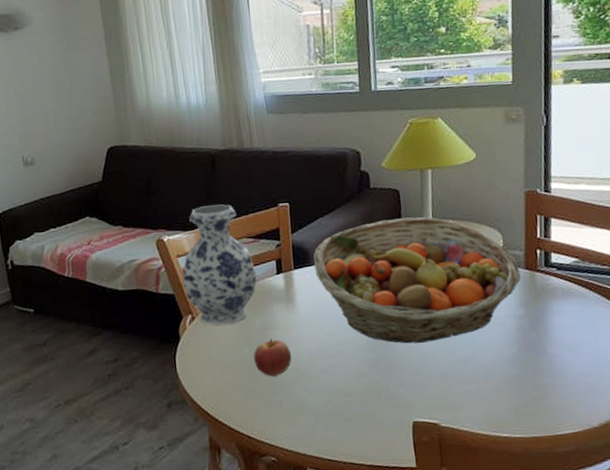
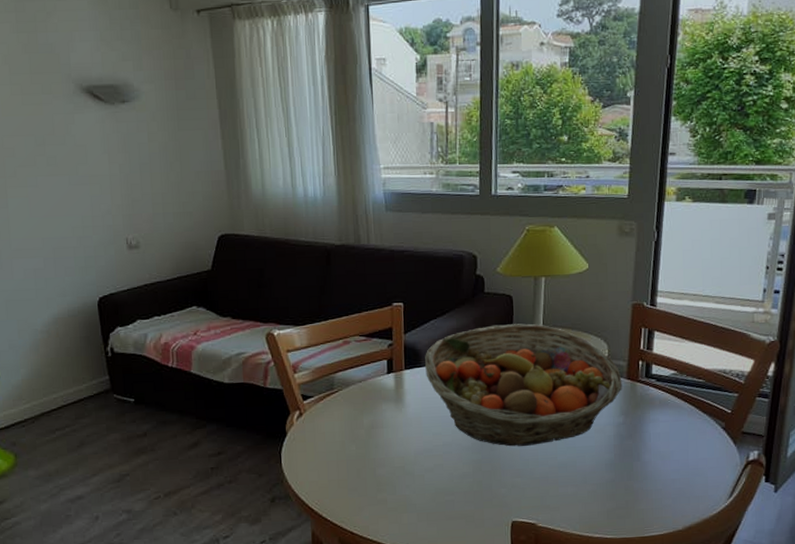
vase: present [182,204,257,326] -> none [291,301,367,422]
apple: present [254,339,292,377] -> none [360,437,398,475]

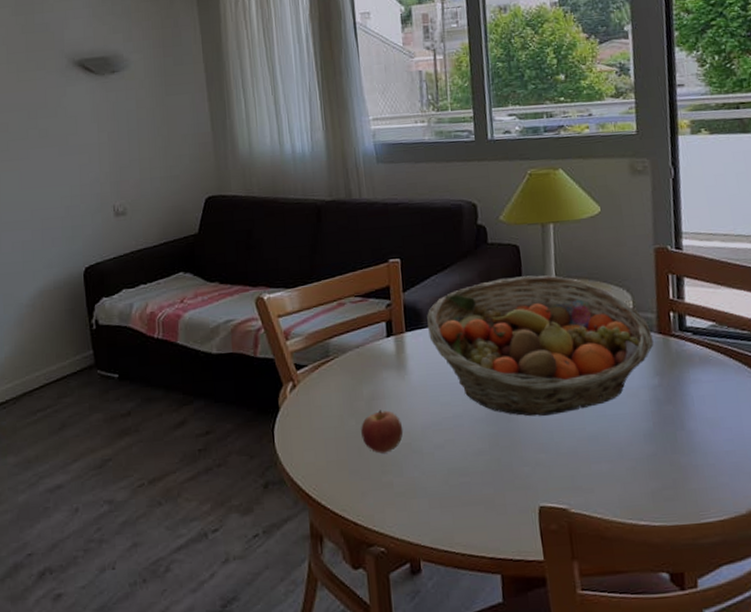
apple: none [360,437,398,475] -> present [361,410,404,453]

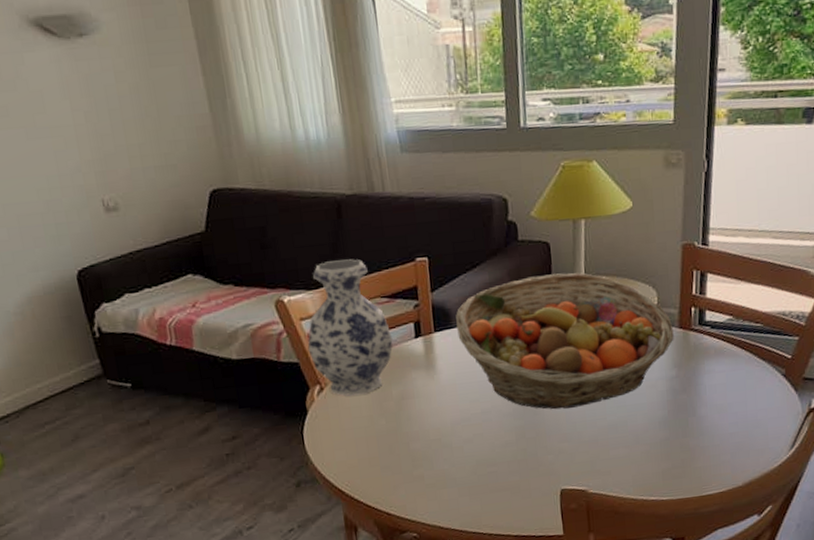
vase: none [283,259,365,394] -> present [307,259,393,396]
apple: present [361,410,404,453] -> none [391,409,433,450]

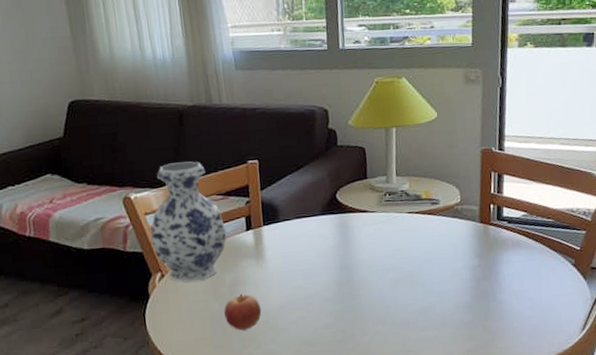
apple: none [391,409,433,450] -> present [224,294,262,331]
fruit basket: present [456,273,674,410] -> none [282,174,476,295]

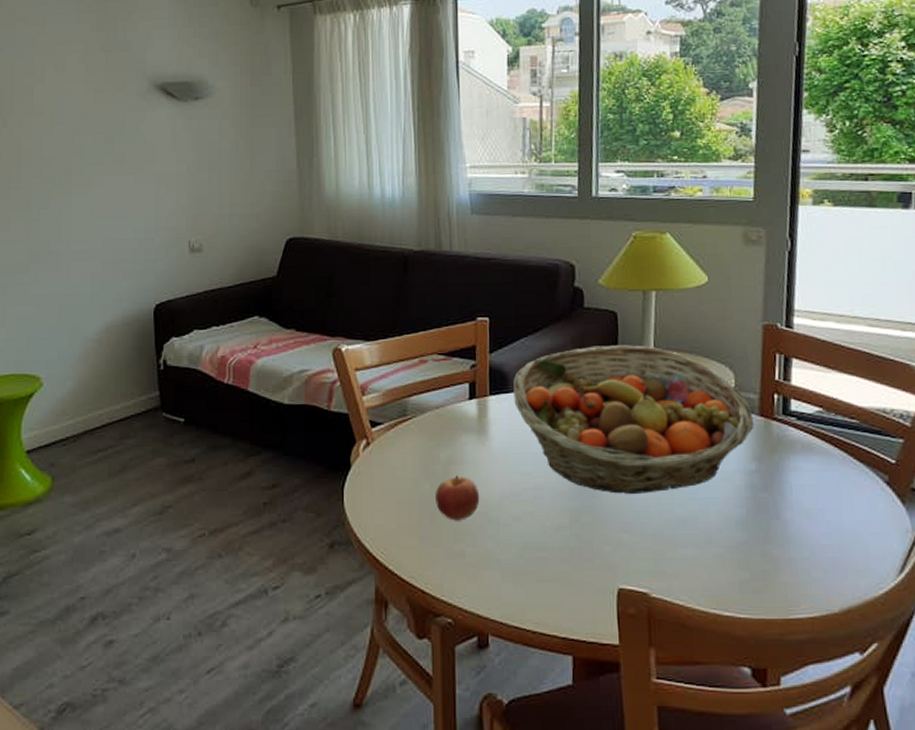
vase: present [151,161,227,283] -> none [359,313,446,454]
fruit basket: none [282,174,476,295] -> present [513,345,754,494]

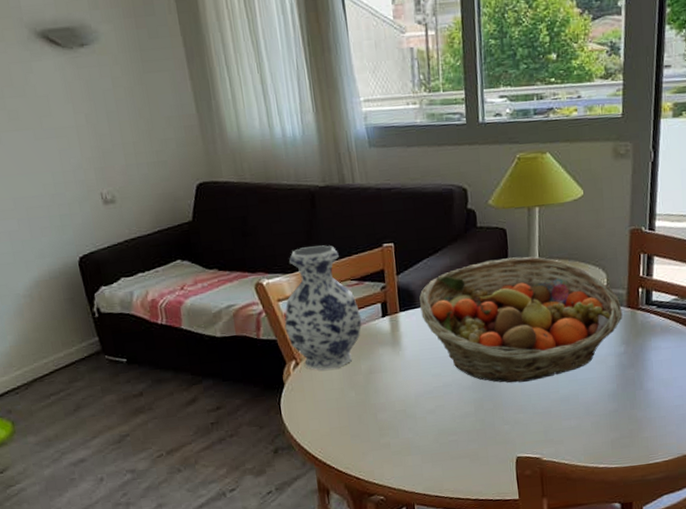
vase: none [359,313,446,454] -> present [284,245,362,371]
apple: present [435,475,480,521] -> none [360,382,399,420]

